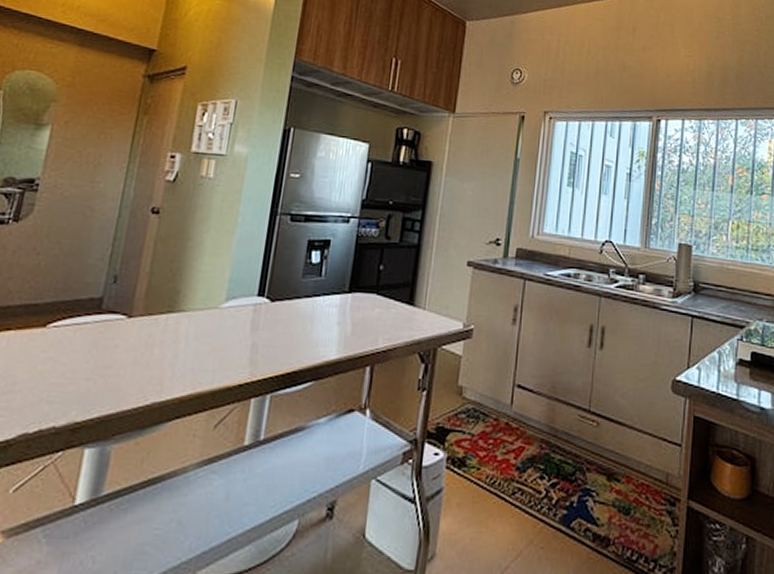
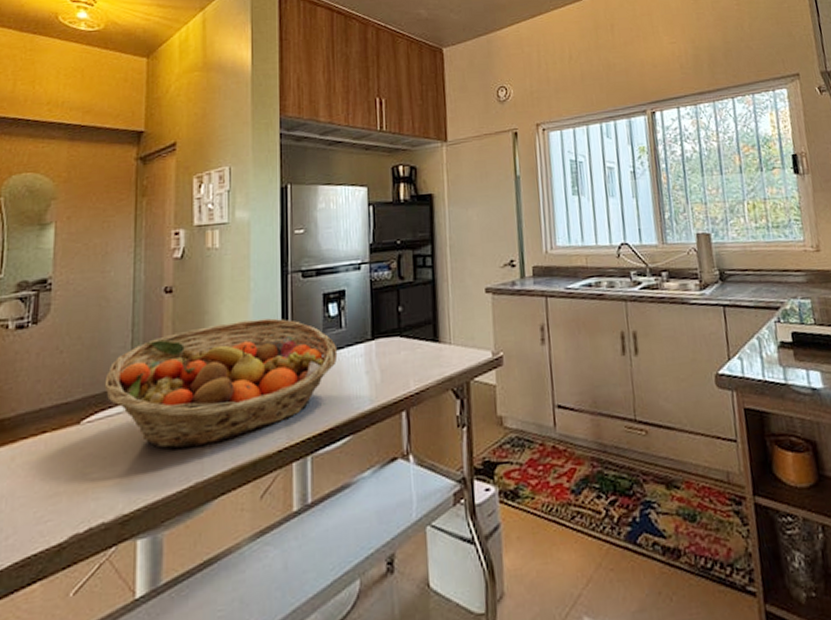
fruit basket: none [75,252,314,369] -> present [104,318,338,450]

